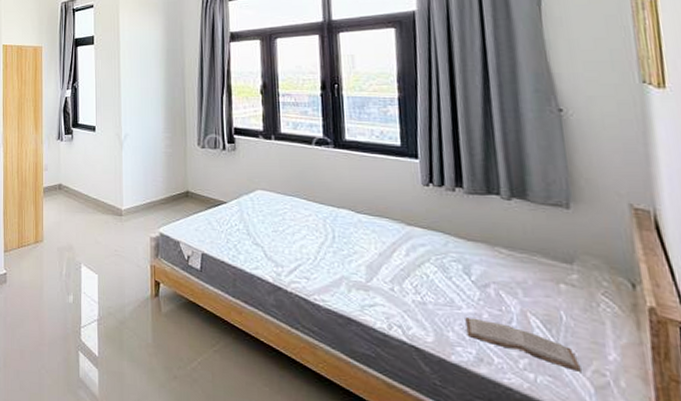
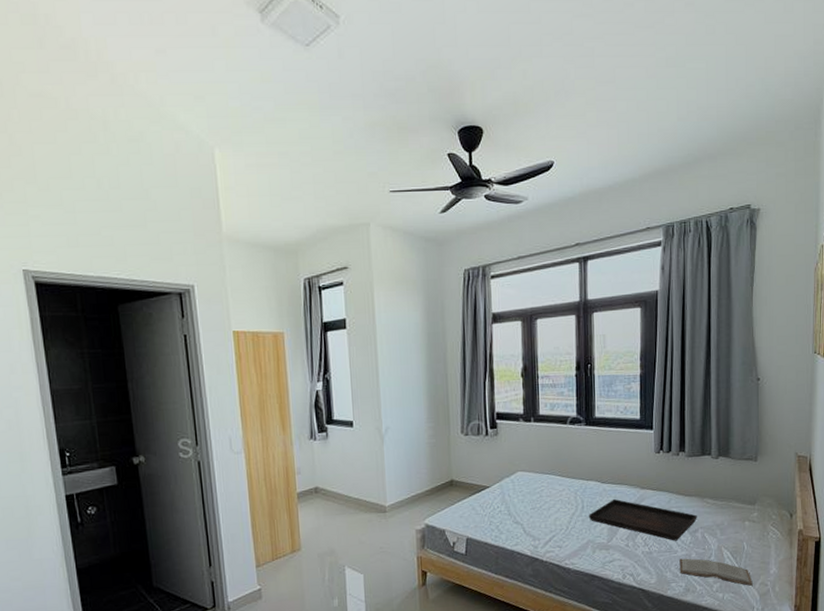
serving tray: none [341,232,487,294] -> present [588,498,697,541]

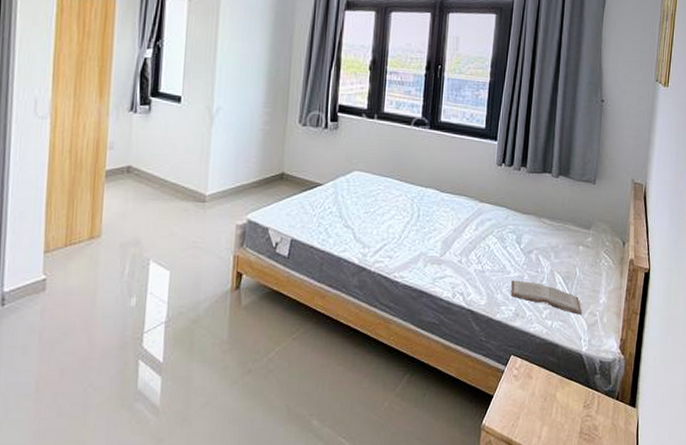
serving tray: present [588,498,697,541] -> none [423,209,533,261]

